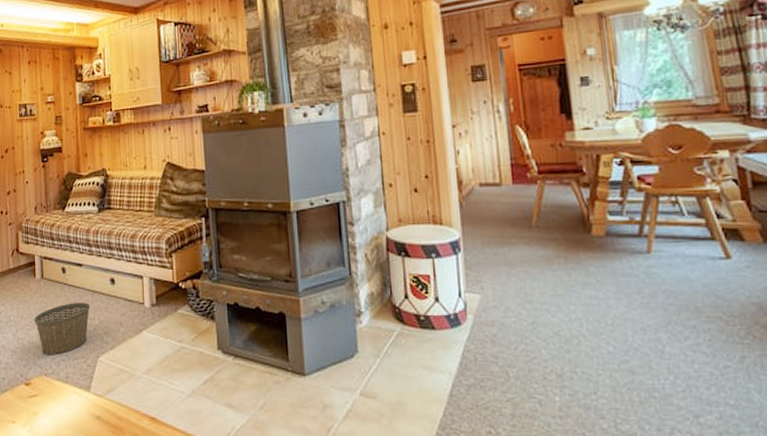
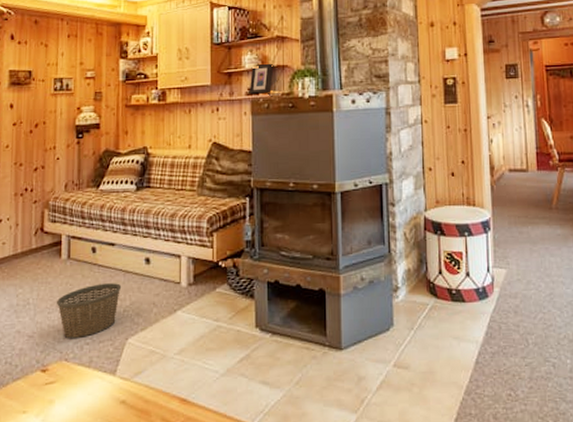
picture frame: none [199,78,222,113] -> present [249,63,274,95]

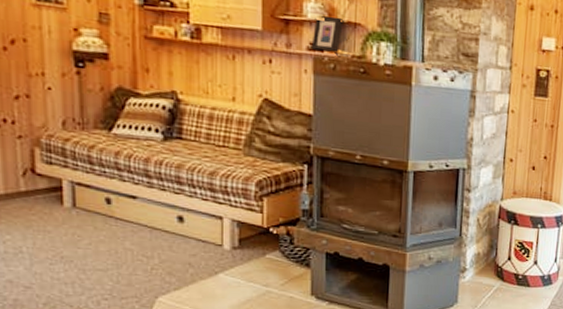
basket: present [56,283,122,339] -> none [60,238,148,294]

